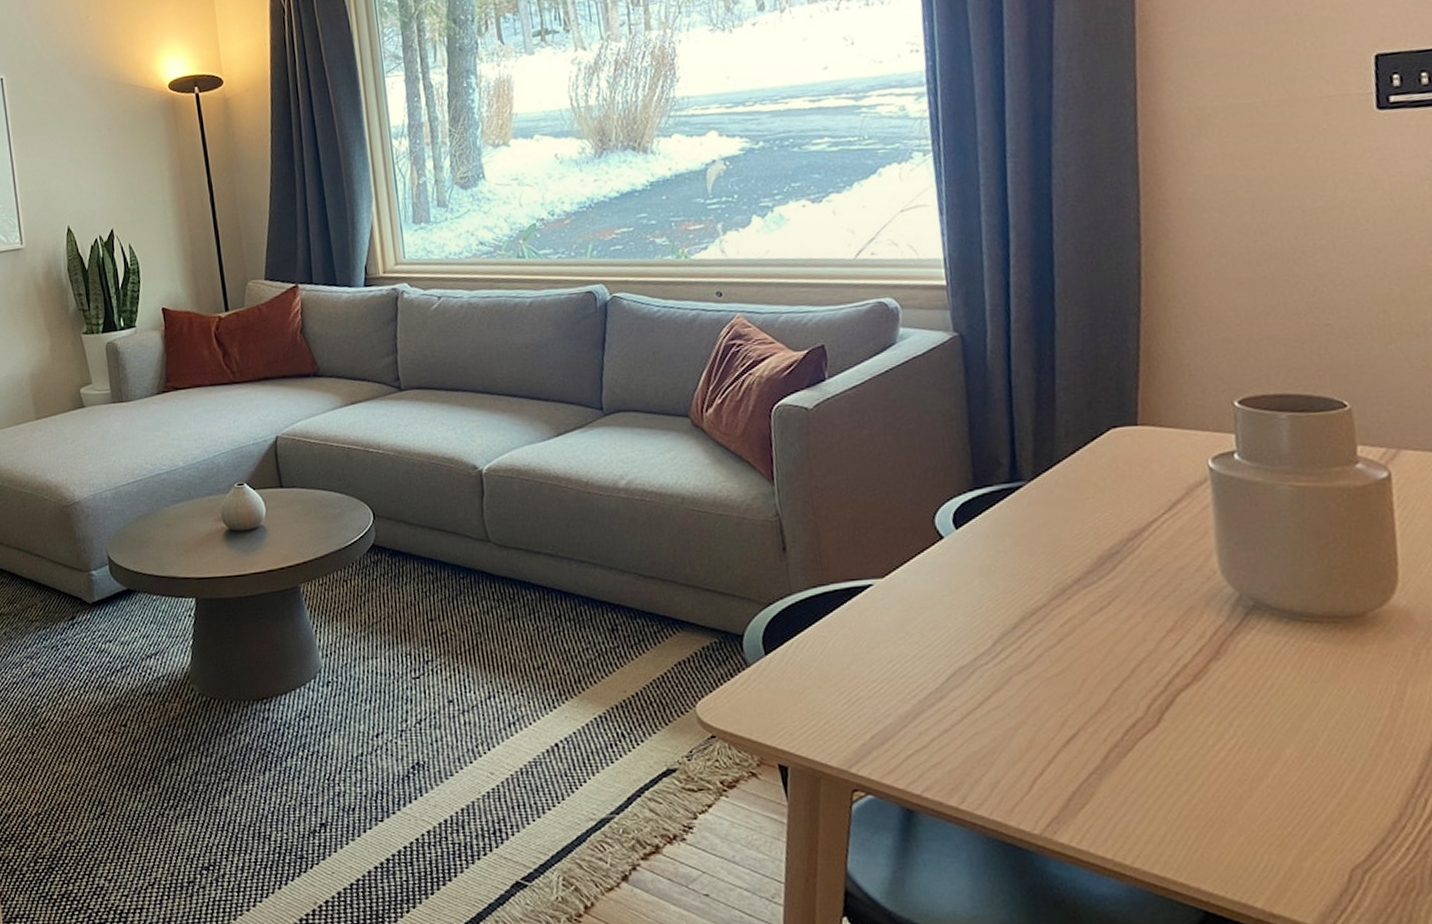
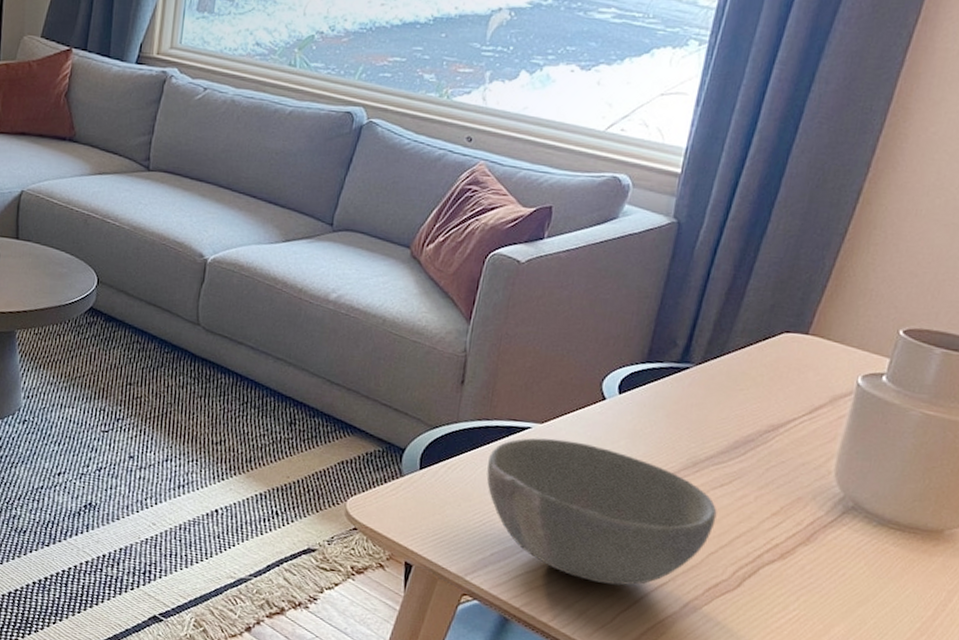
bowl: none [836,591,1108,748] -> present [486,438,717,586]

